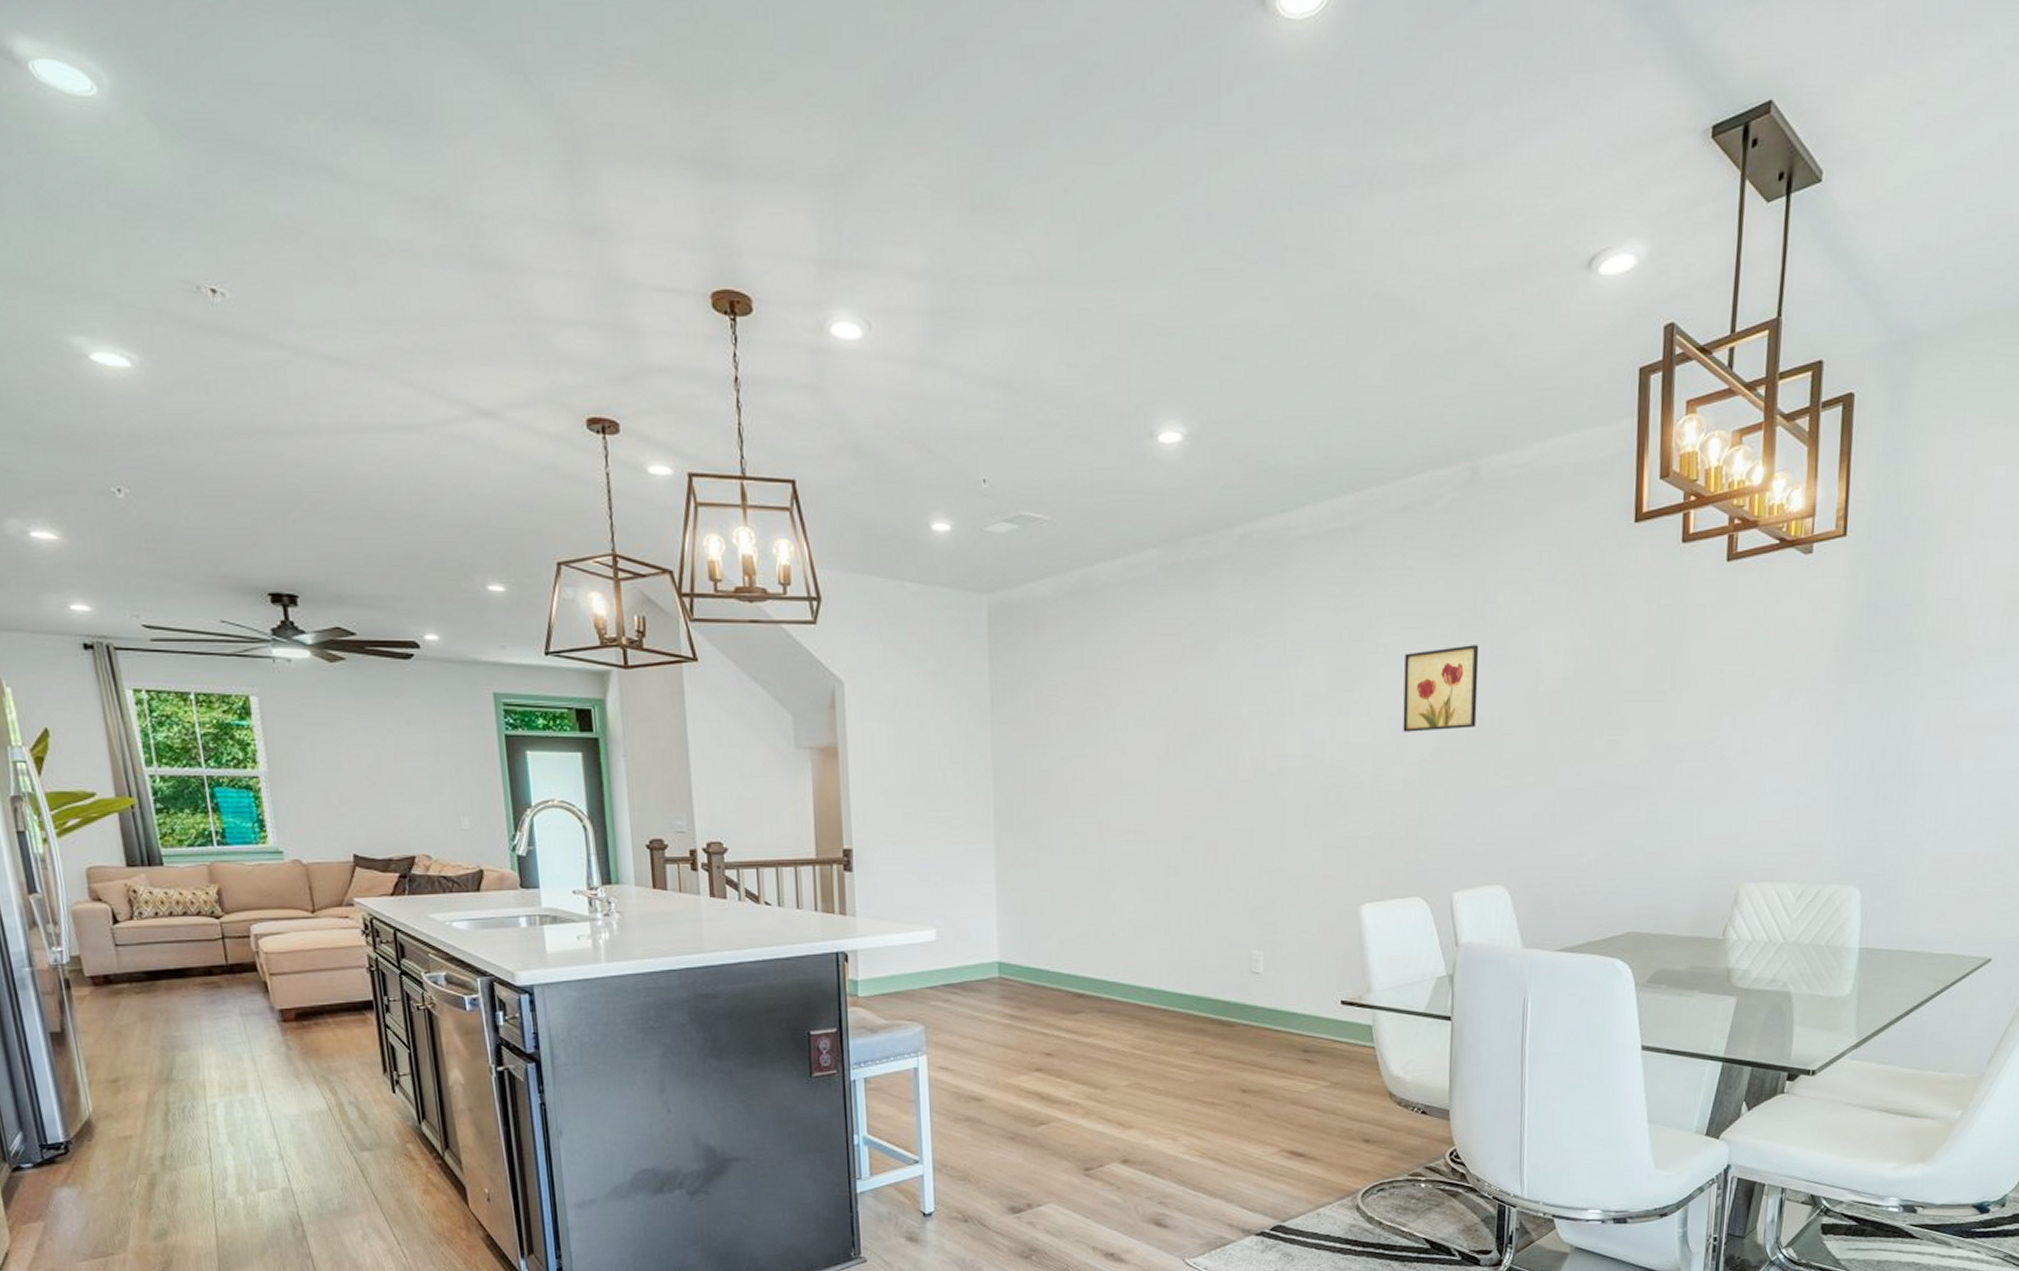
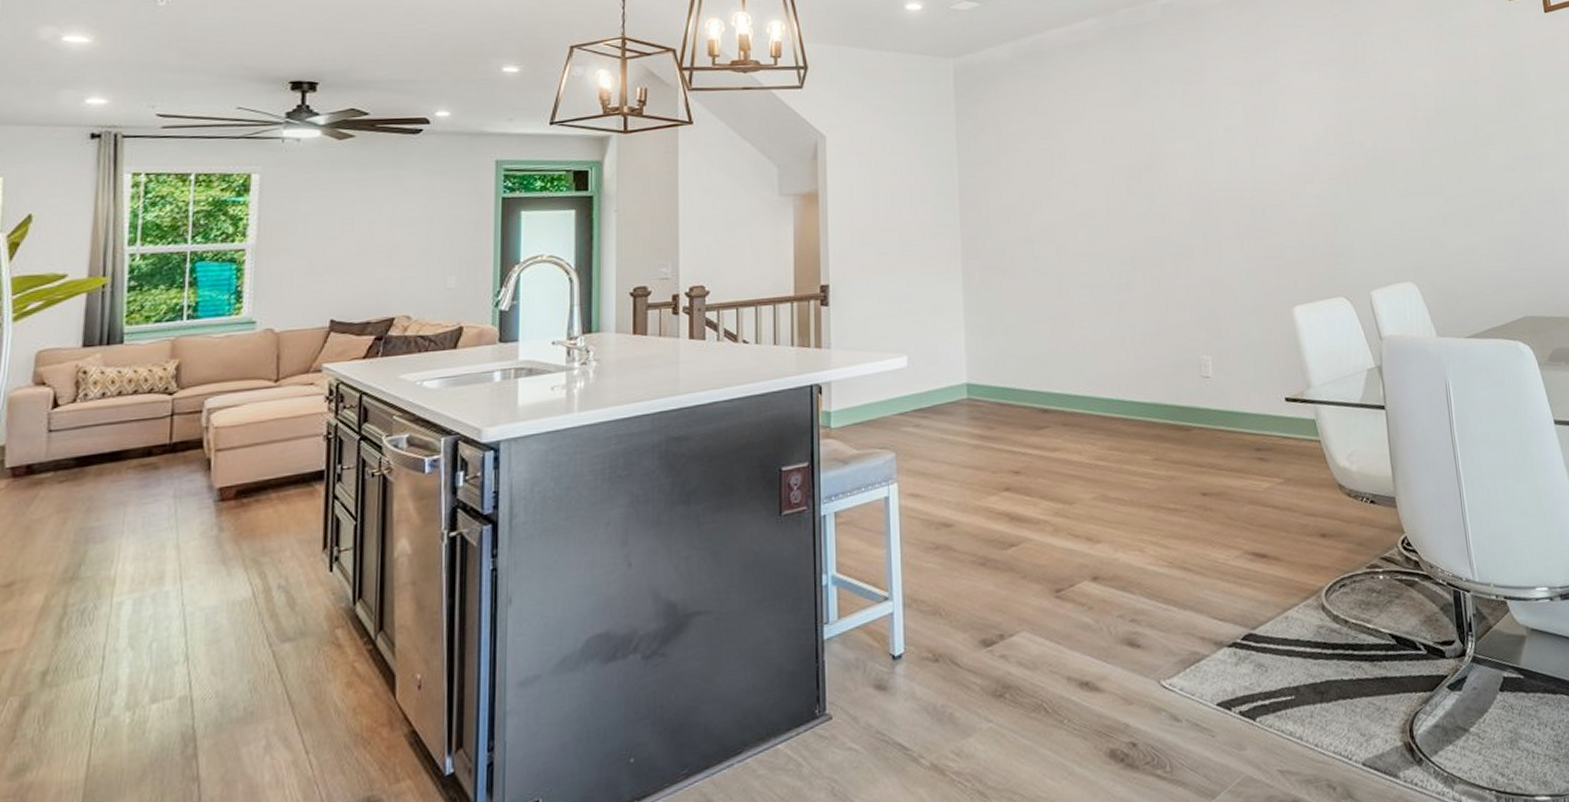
wall art: present [1403,645,1479,732] -> none [1305,83,1371,156]

